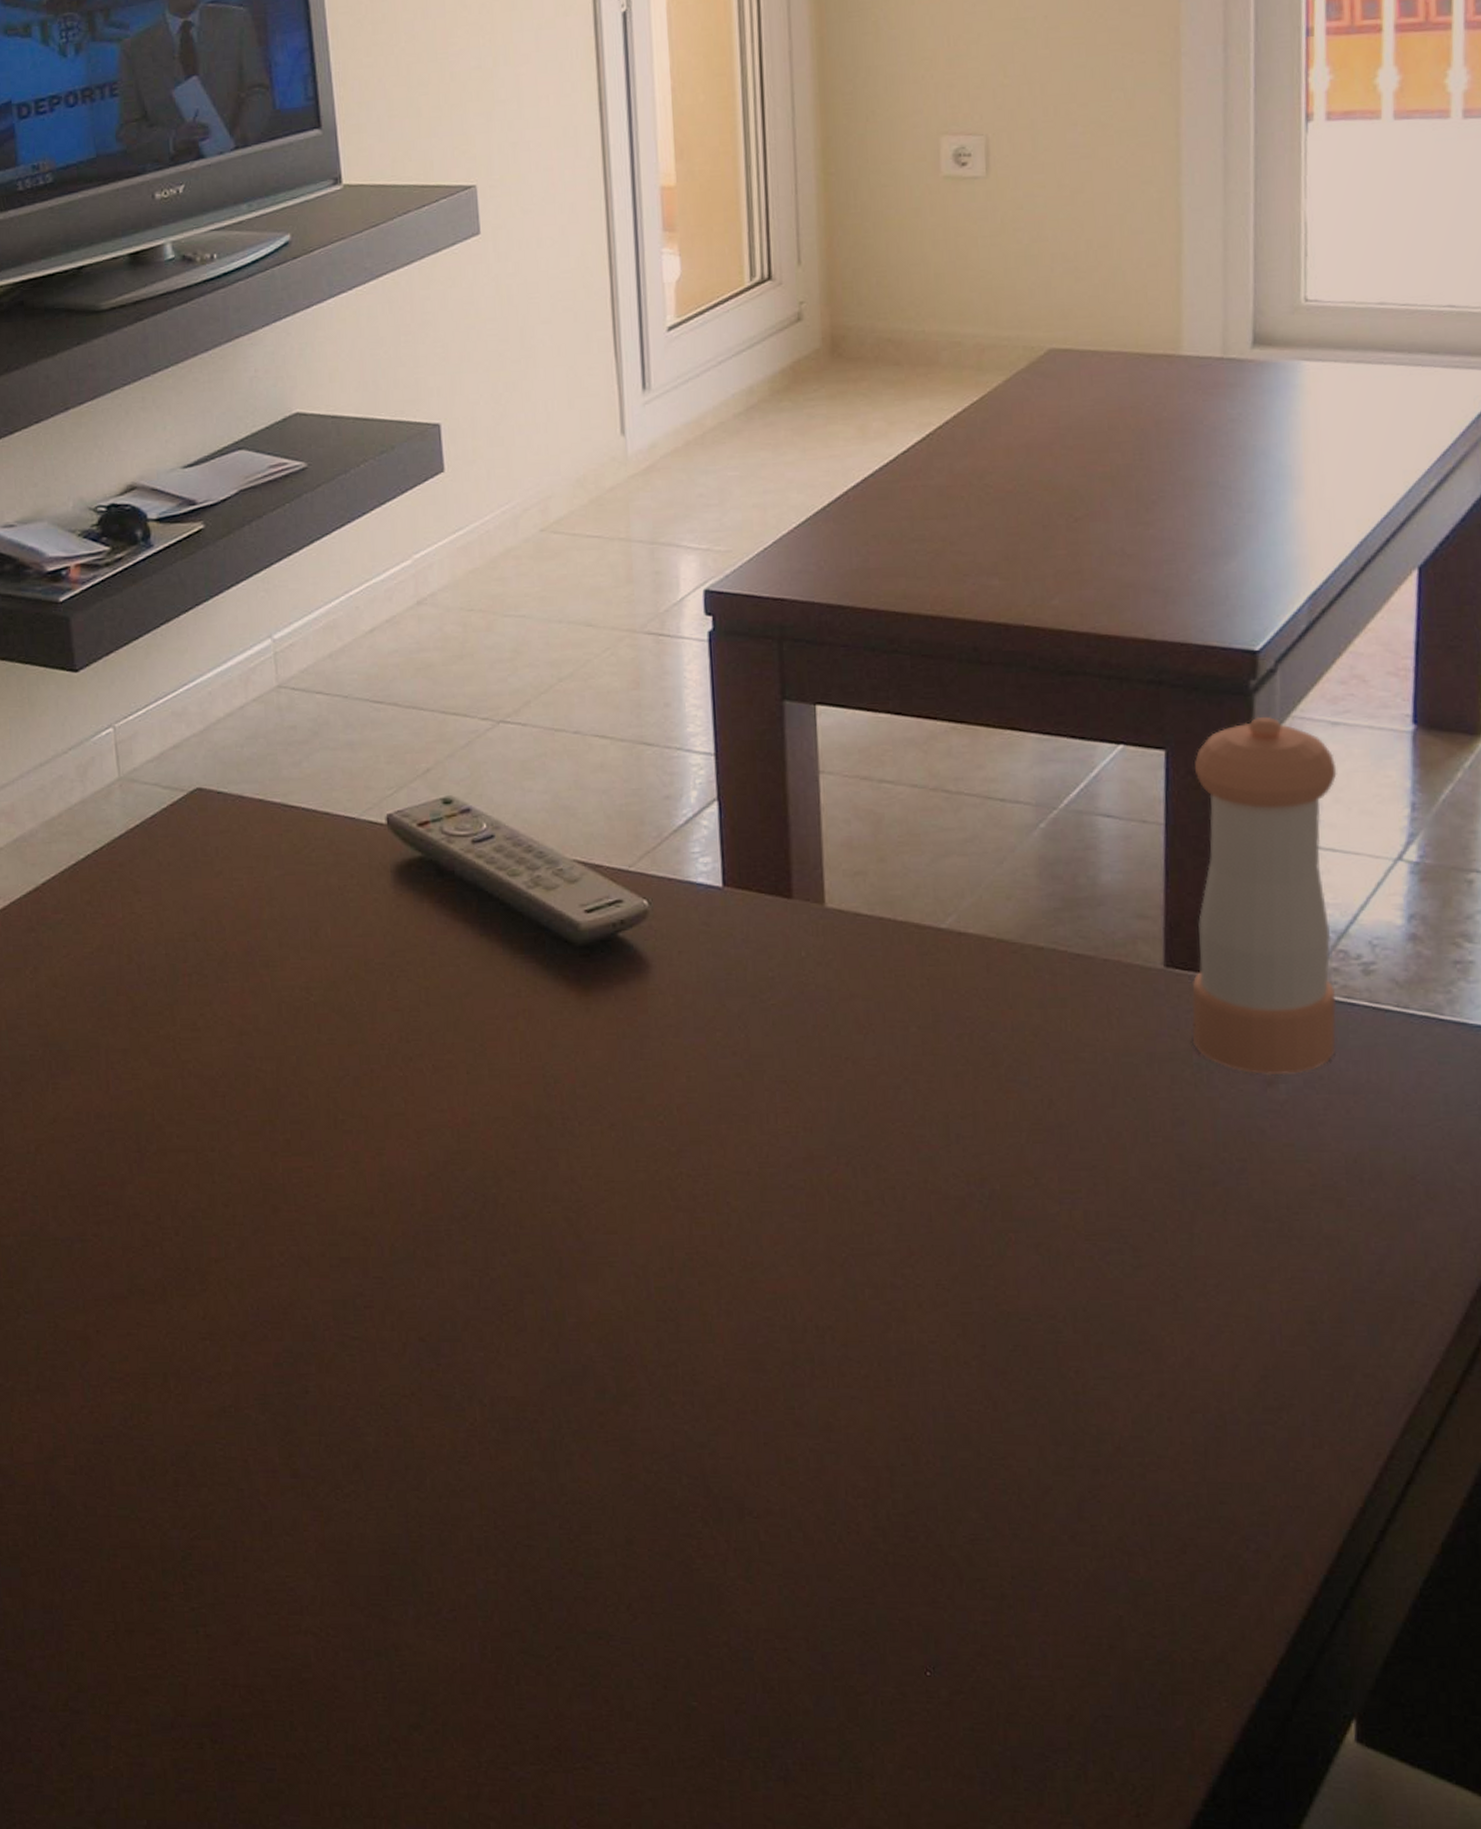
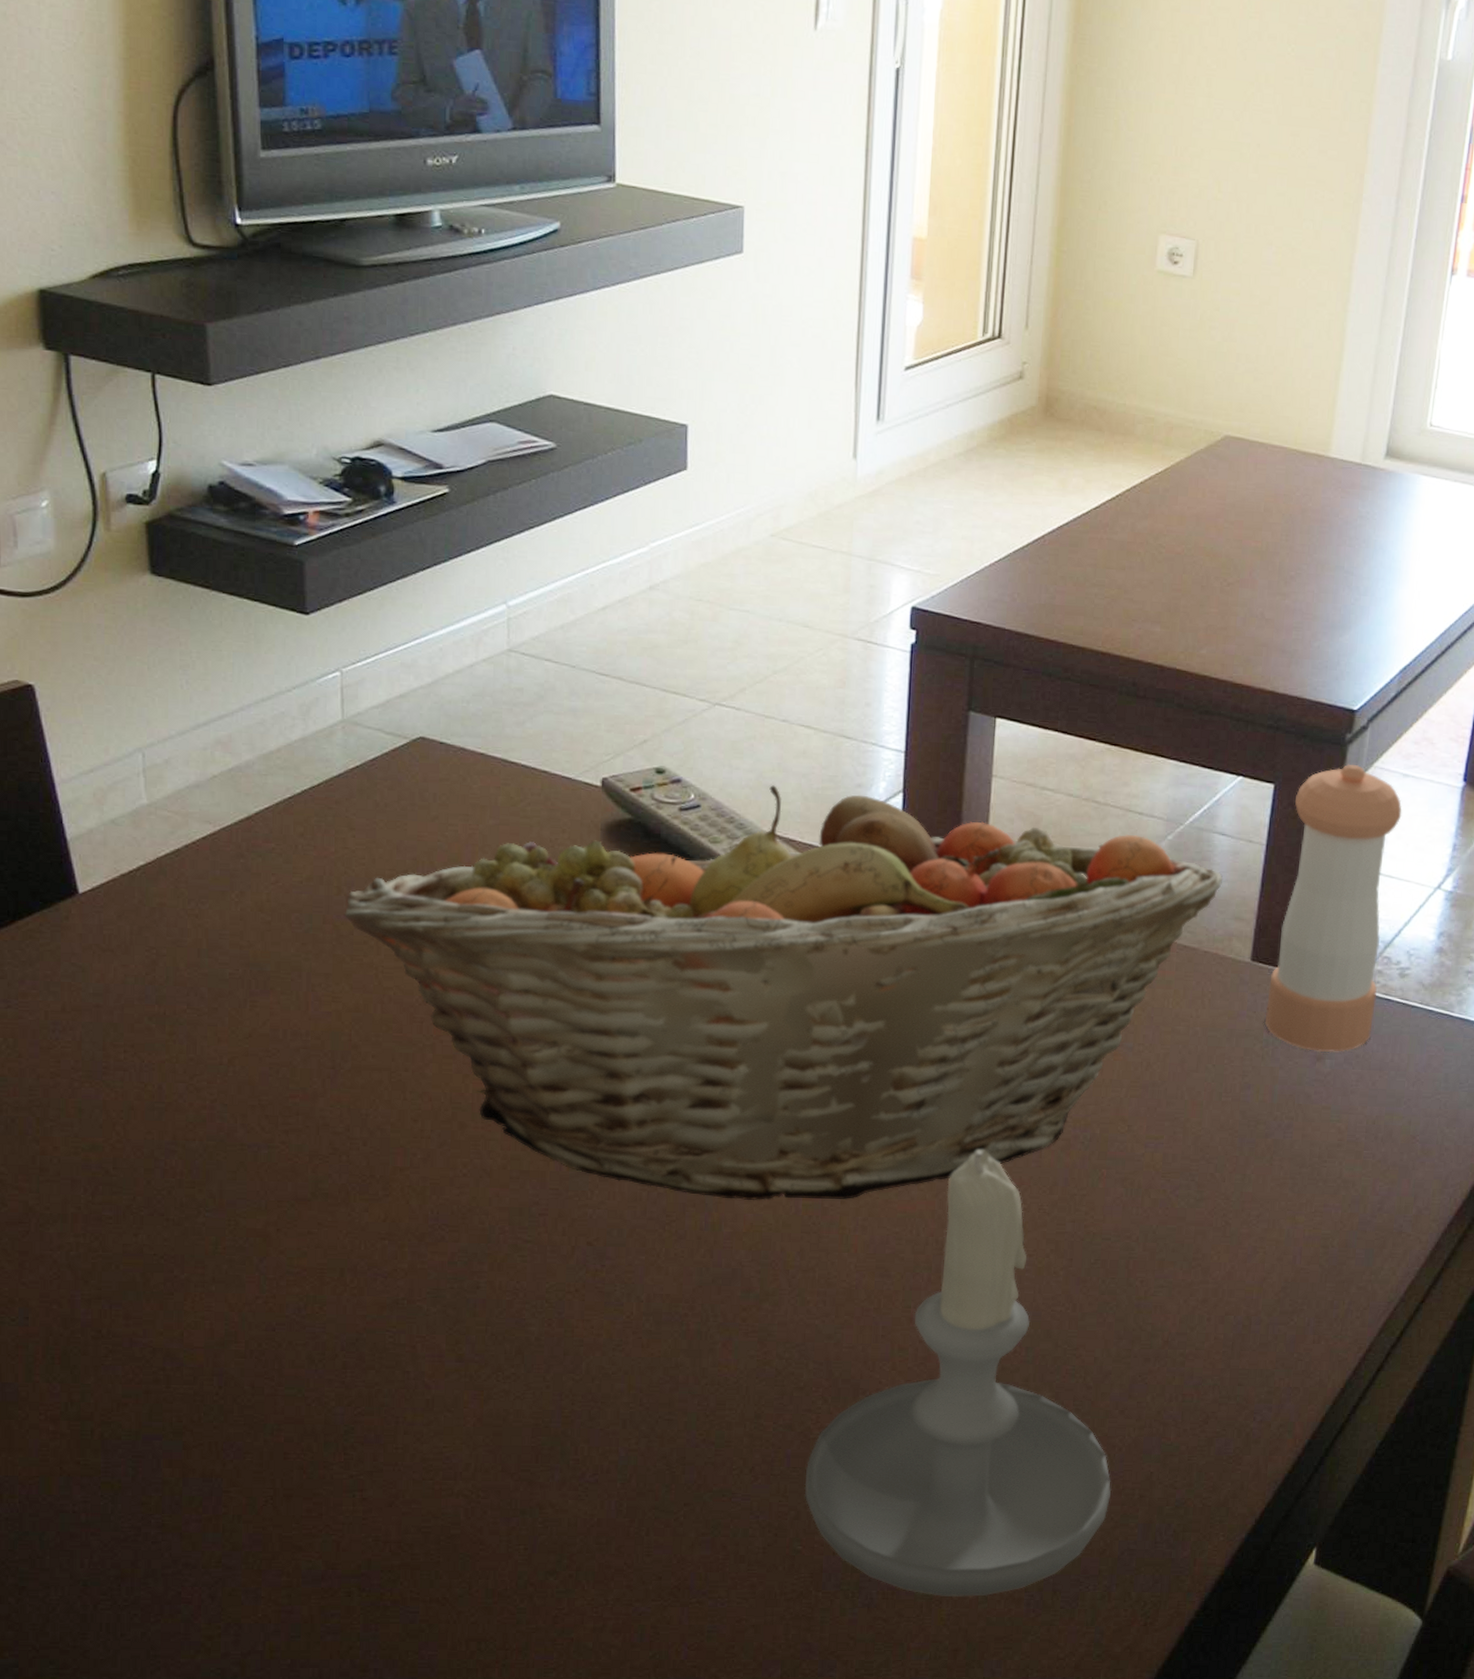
fruit basket: none [137,806,1116,1284] -> present [345,785,1224,1200]
candle: none [692,1213,1072,1772] -> present [804,1149,1112,1598]

